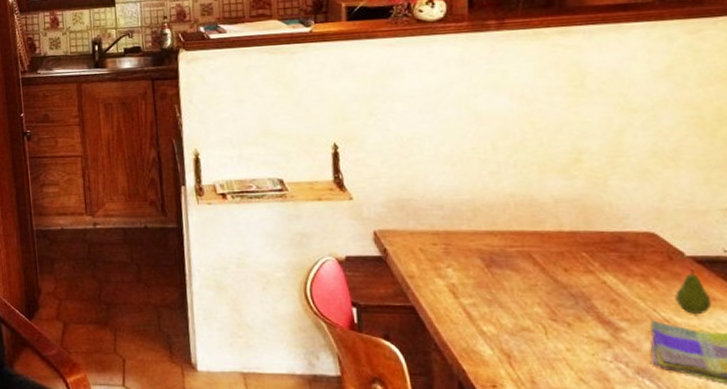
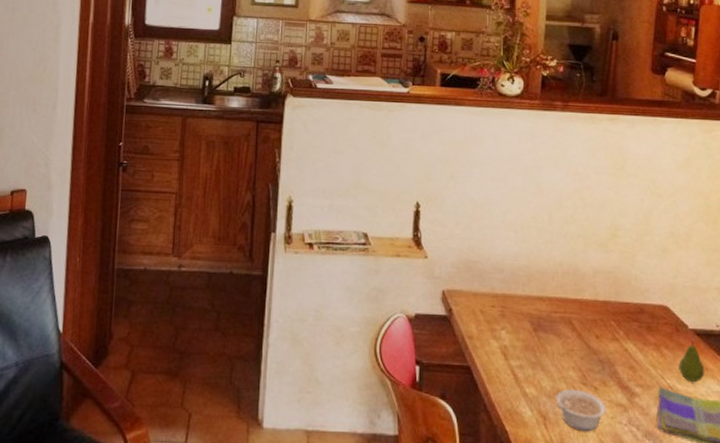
legume: none [520,325,586,370] -> present [556,388,607,432]

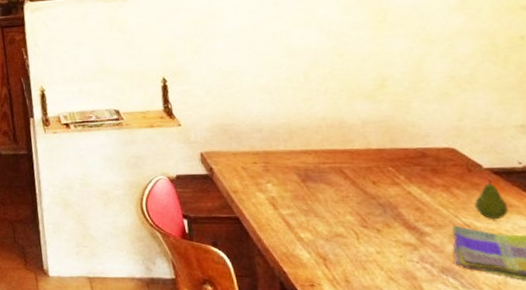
legume: present [556,388,607,432] -> none [334,231,394,270]

